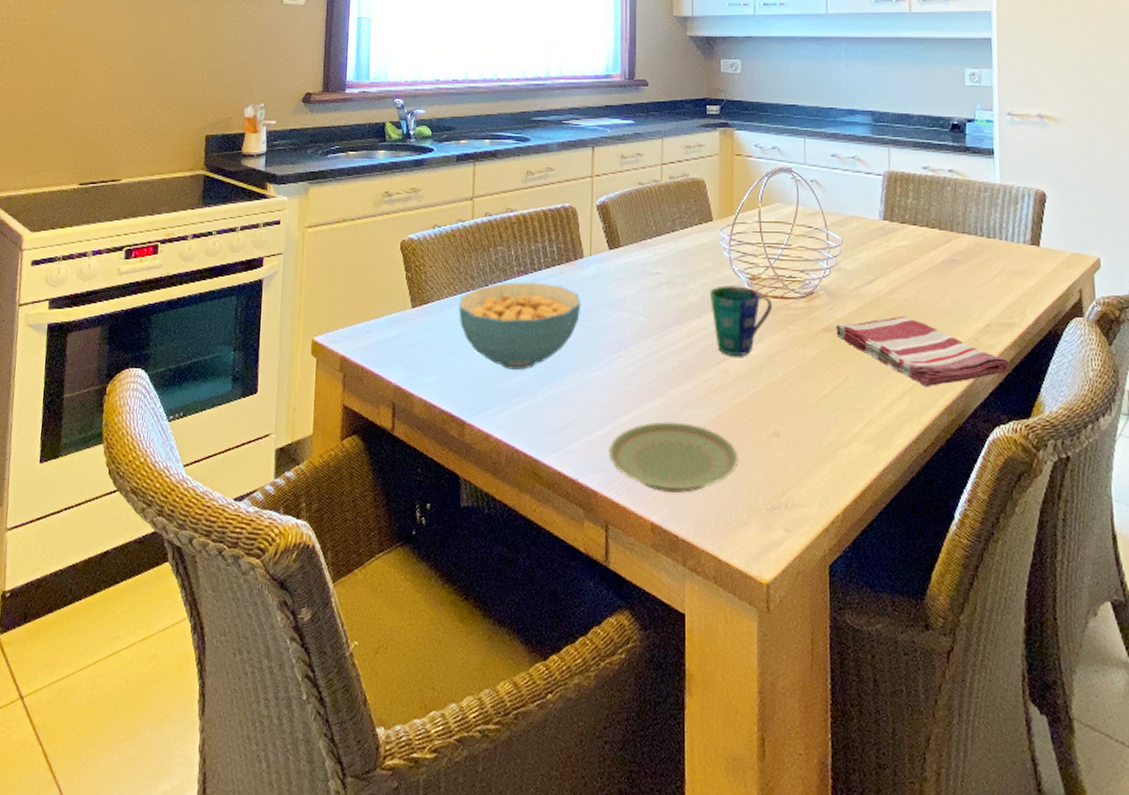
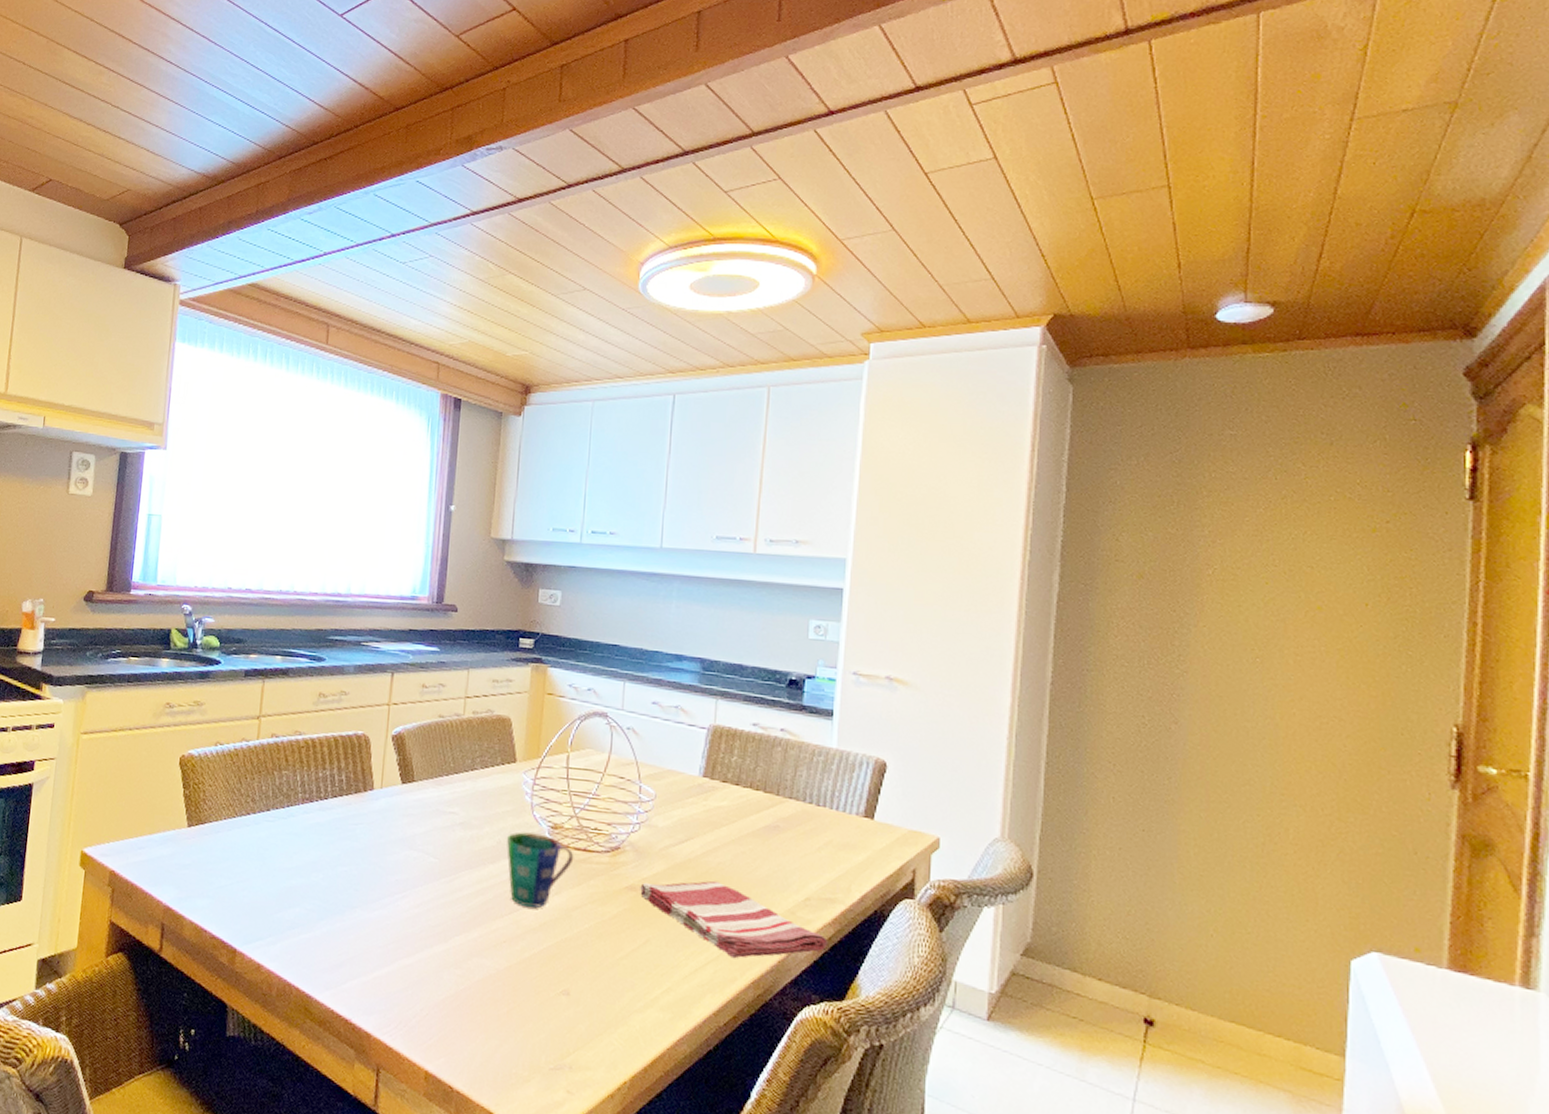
cereal bowl: present [459,282,581,370] -> none [237,809,368,902]
plate: present [608,421,739,493] -> none [385,968,524,1044]

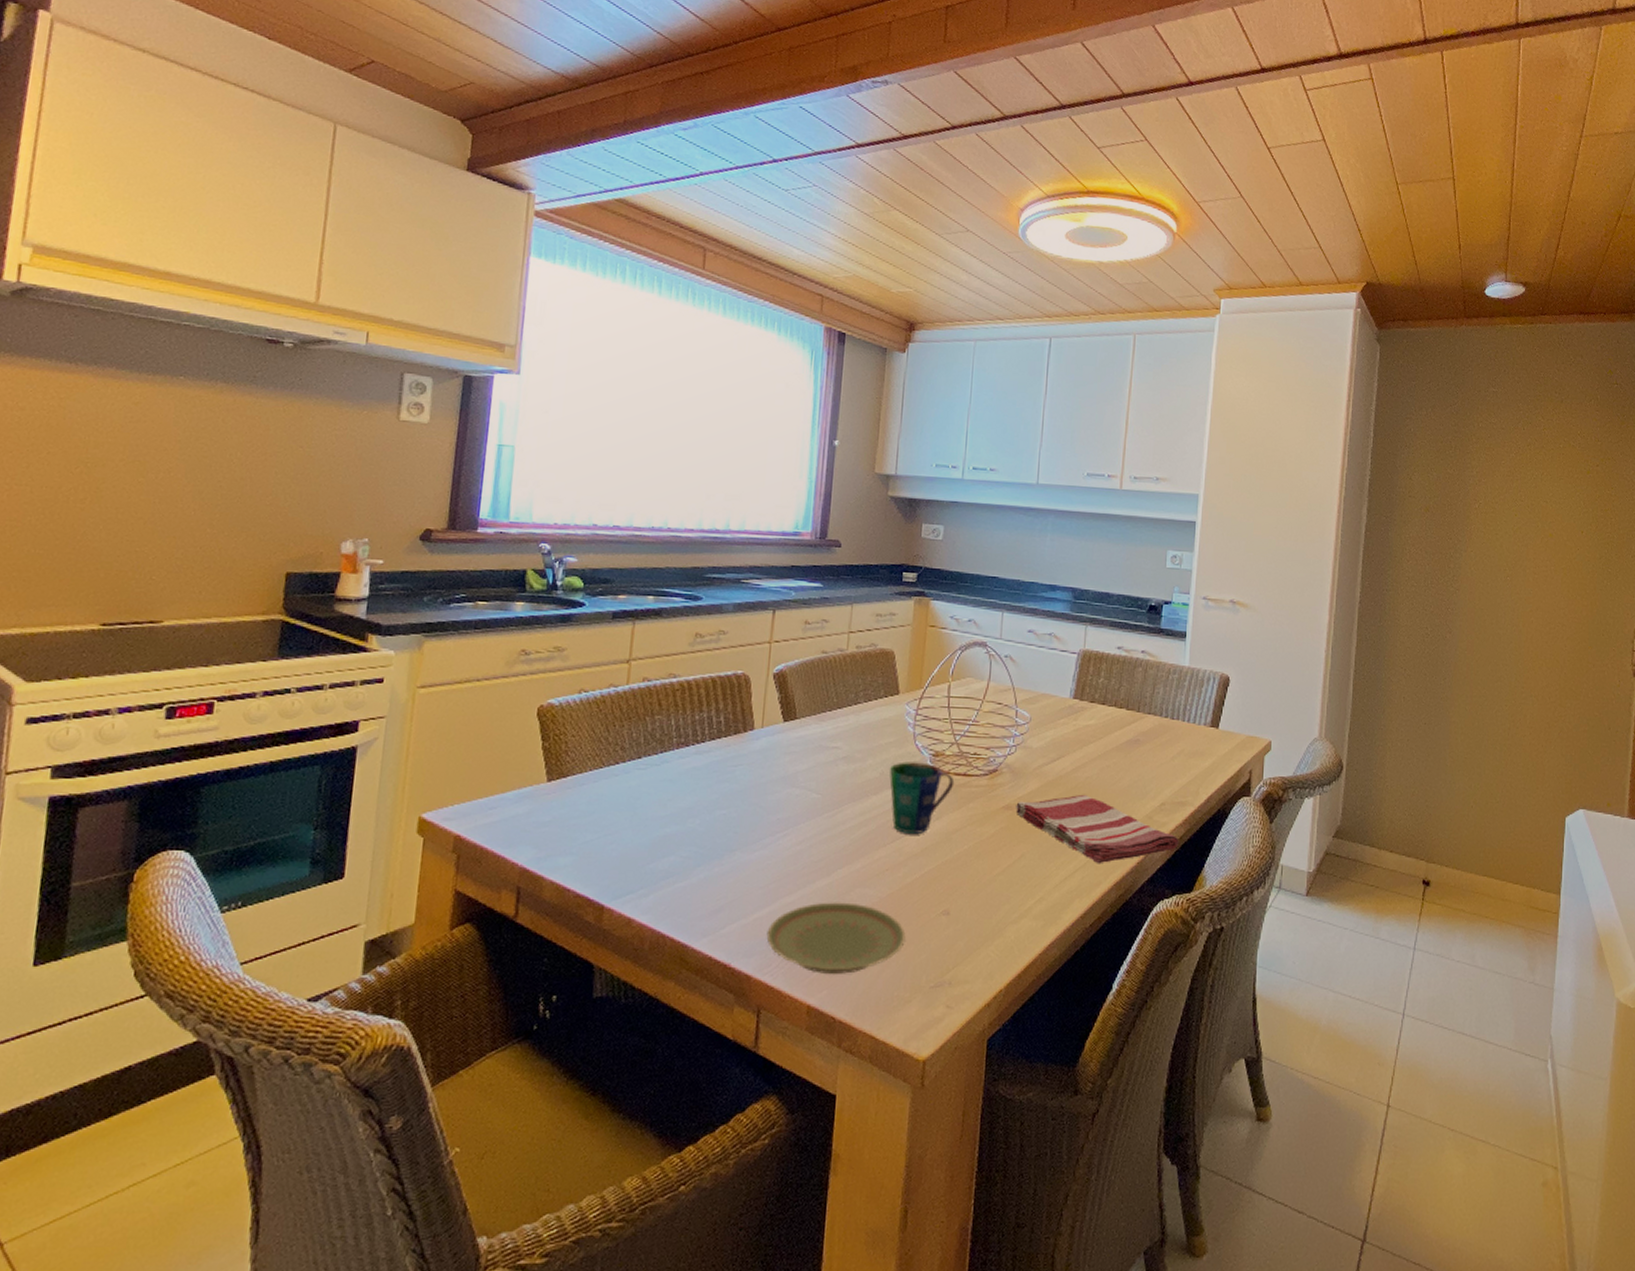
plate: none [385,968,524,1044] -> present [766,902,906,974]

